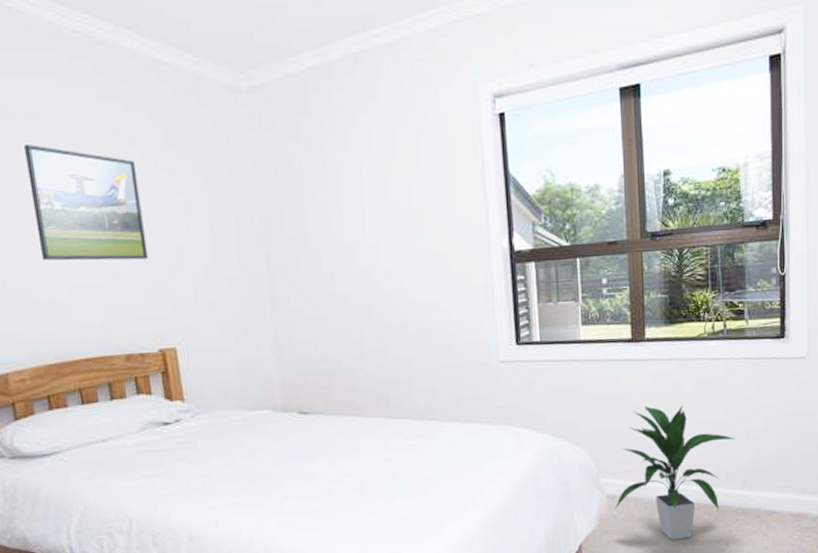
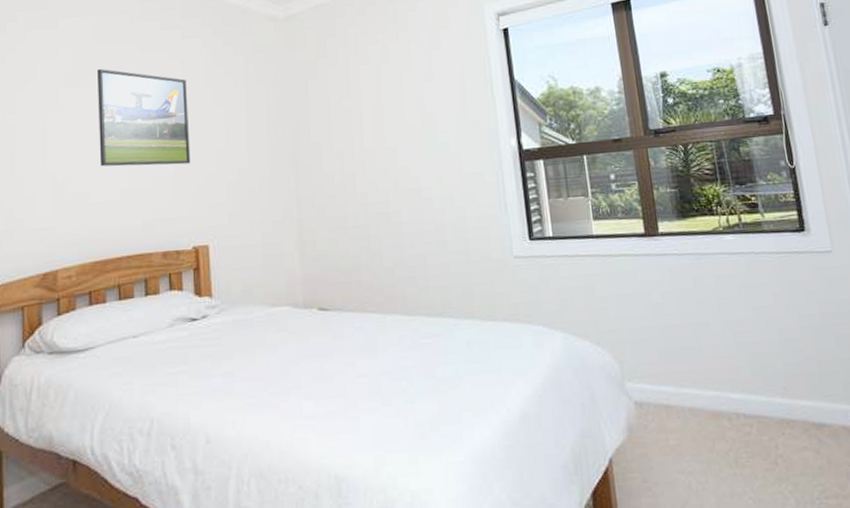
indoor plant: present [615,405,736,540] -> none [644,302,768,456]

